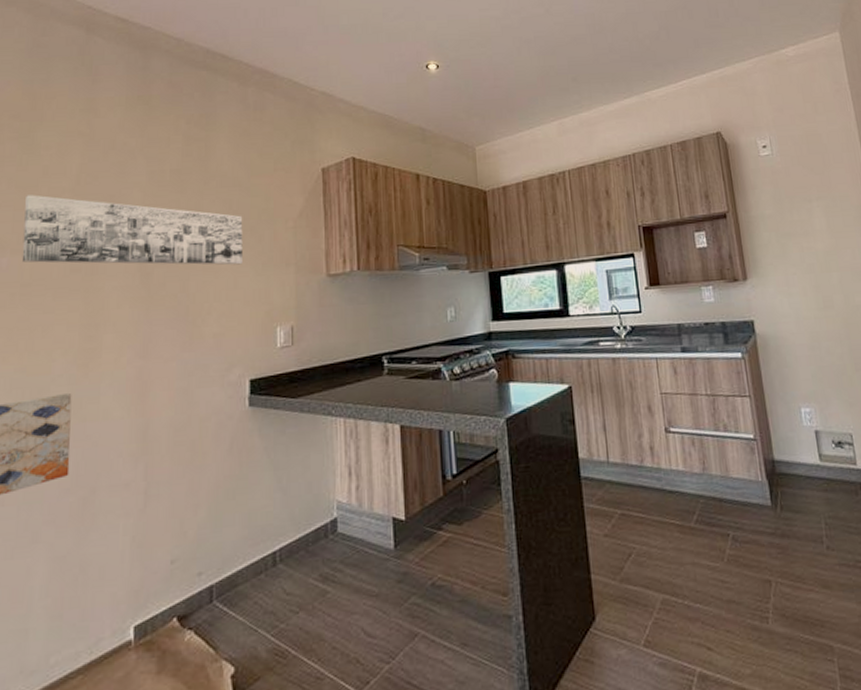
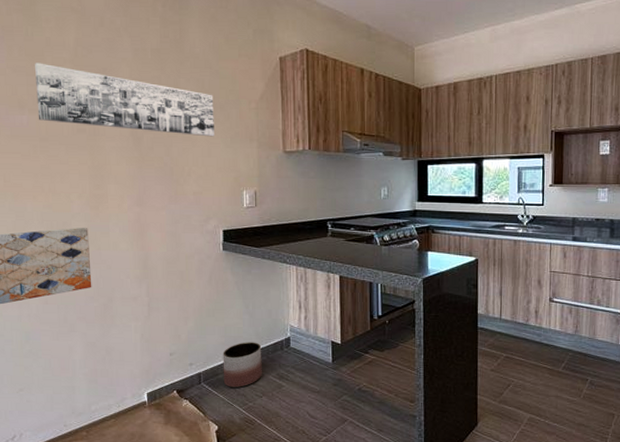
planter: none [244,530,299,603] -> present [223,342,262,388]

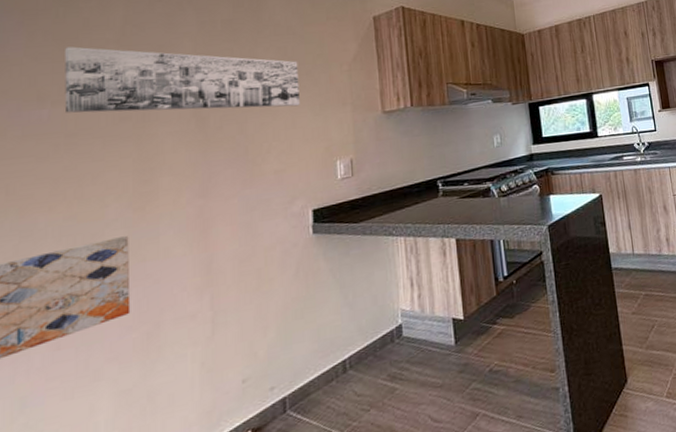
planter: present [223,342,262,388] -> none [315,339,369,408]

